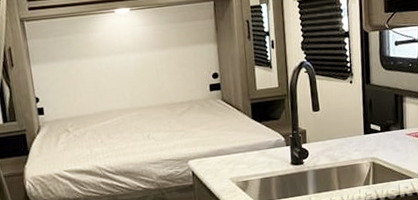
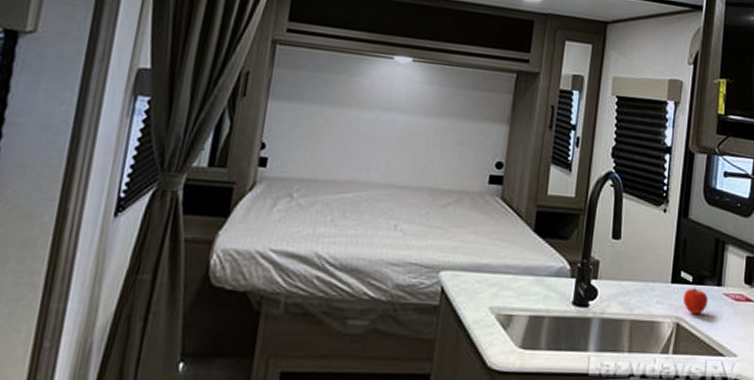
fruit: none [374,134,395,153] -> present [682,288,708,314]

